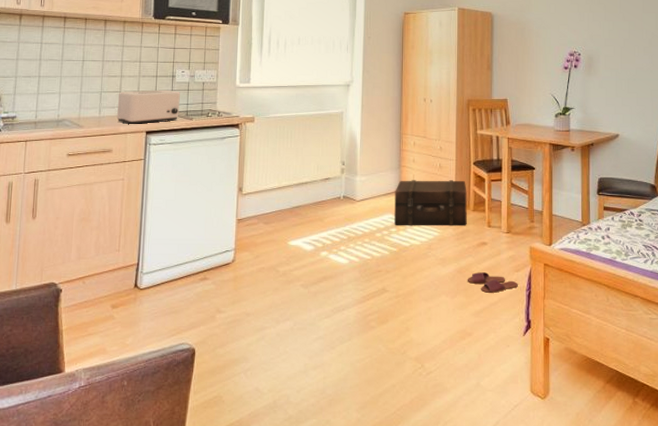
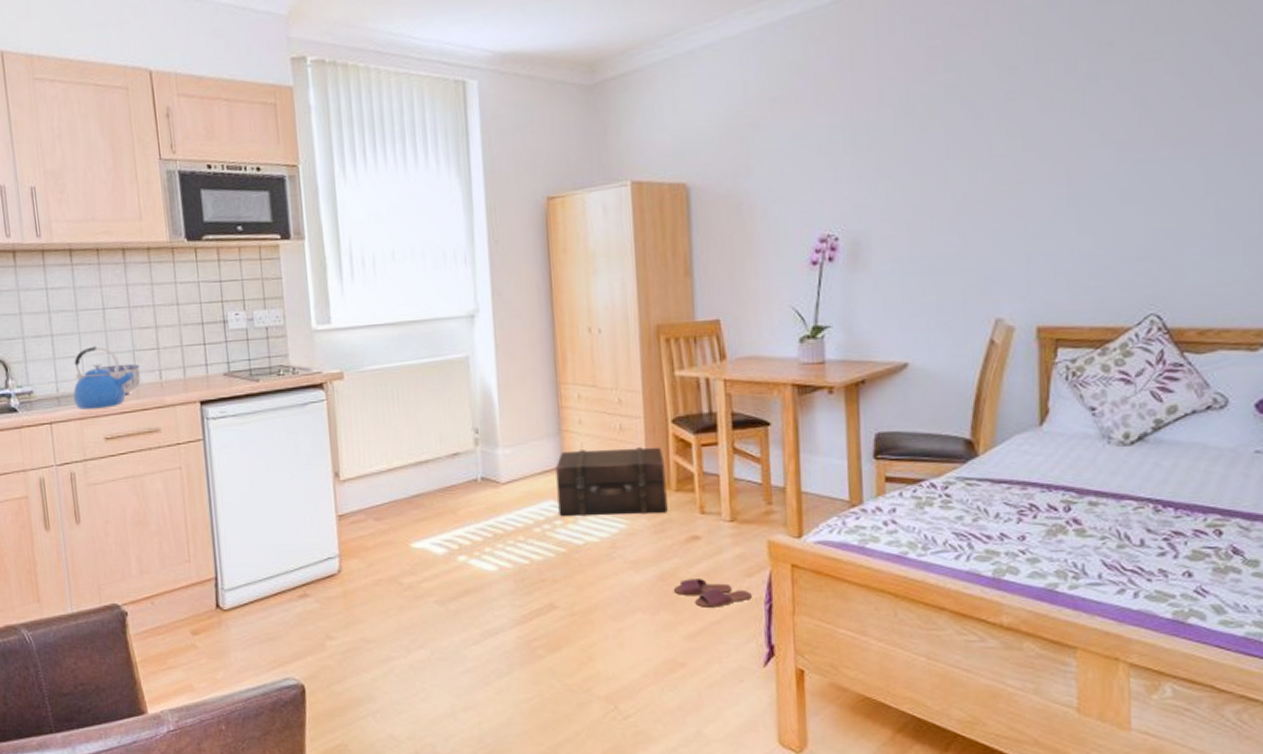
kettle: none [48,87,99,133] -> present [73,346,135,411]
bowl: none [72,101,104,125] -> present [99,363,141,397]
toaster: present [117,89,180,125] -> none [156,341,241,393]

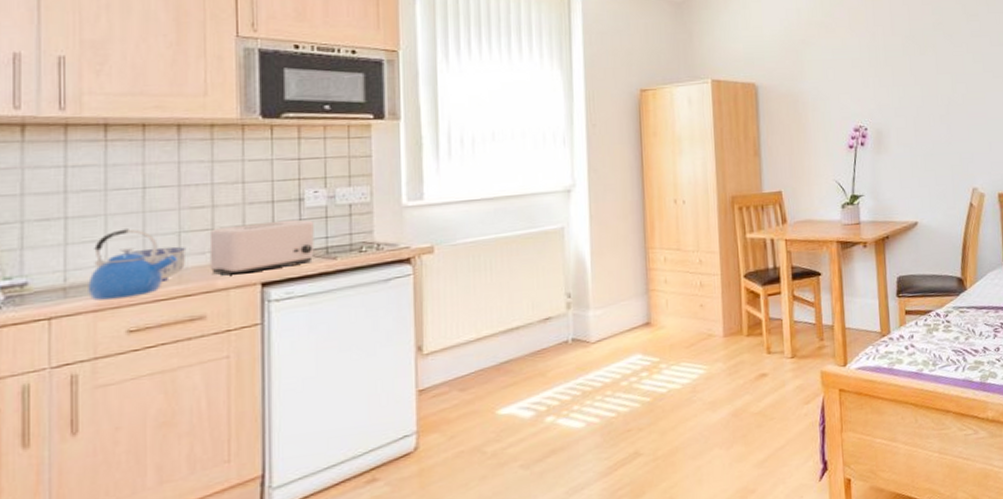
toaster: none [156,341,241,393] -> present [209,219,315,276]
suitcase: present [555,447,668,517] -> none [643,299,741,368]
slippers: present [674,579,752,607] -> none [746,411,809,436]

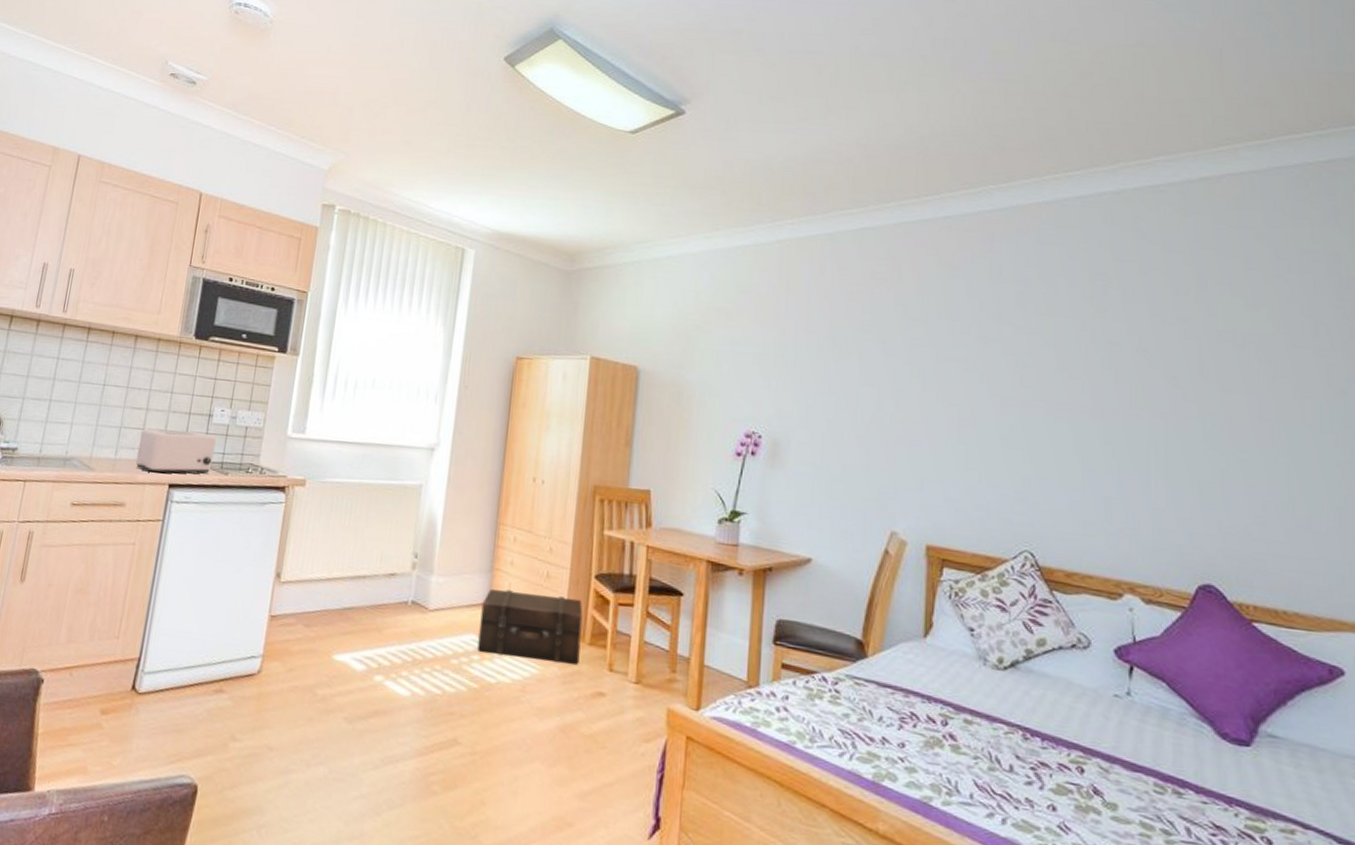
kettle: present [88,229,177,301] -> none [52,417,115,476]
bowl: present [129,246,187,283] -> none [84,436,123,468]
suitcase: none [643,299,741,368] -> present [477,589,583,665]

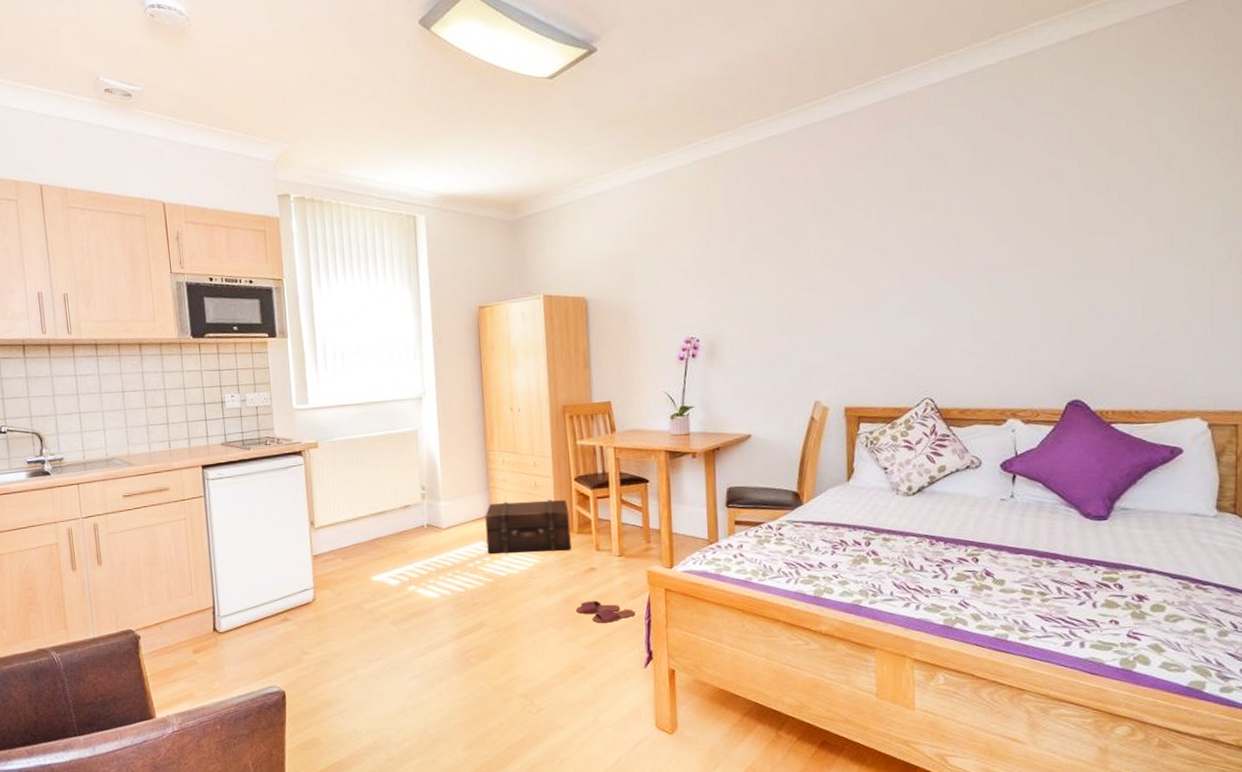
toaster: present [135,429,217,474] -> none [166,417,235,459]
slippers: none [573,735,646,769] -> present [576,601,635,623]

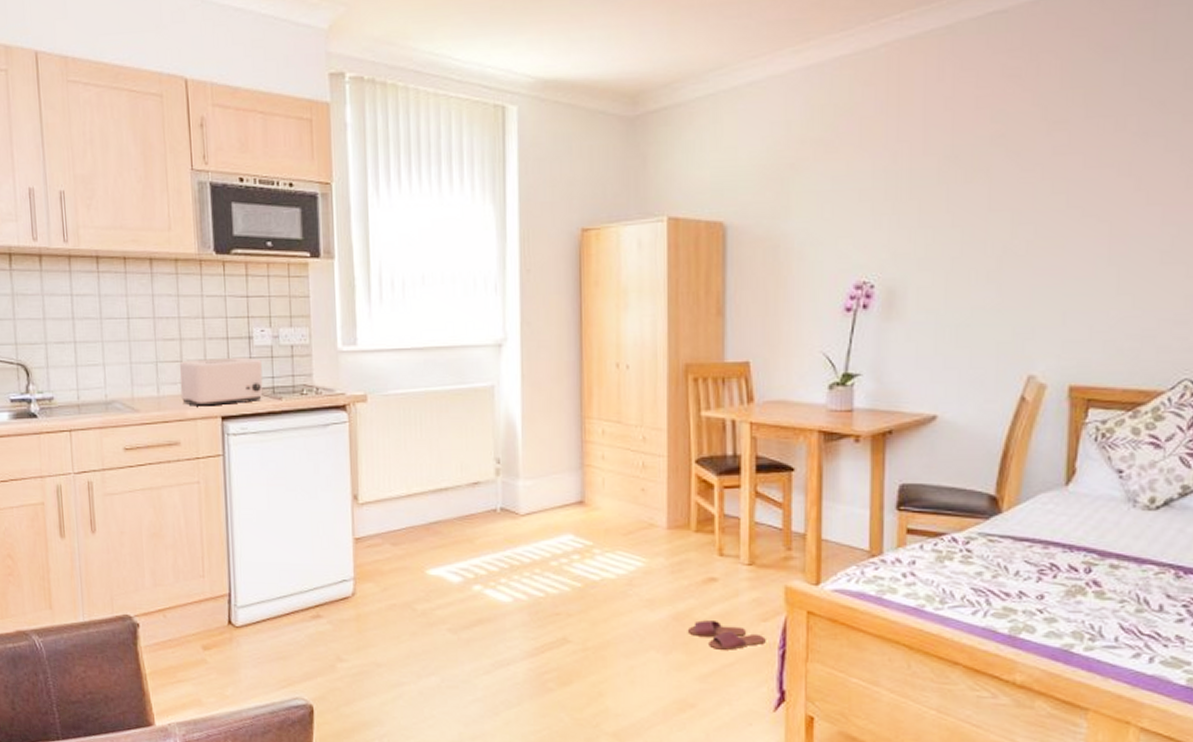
toaster: none [166,417,235,459] -> present [179,357,263,408]
suitcase: present [485,499,572,554] -> none [576,485,686,554]

